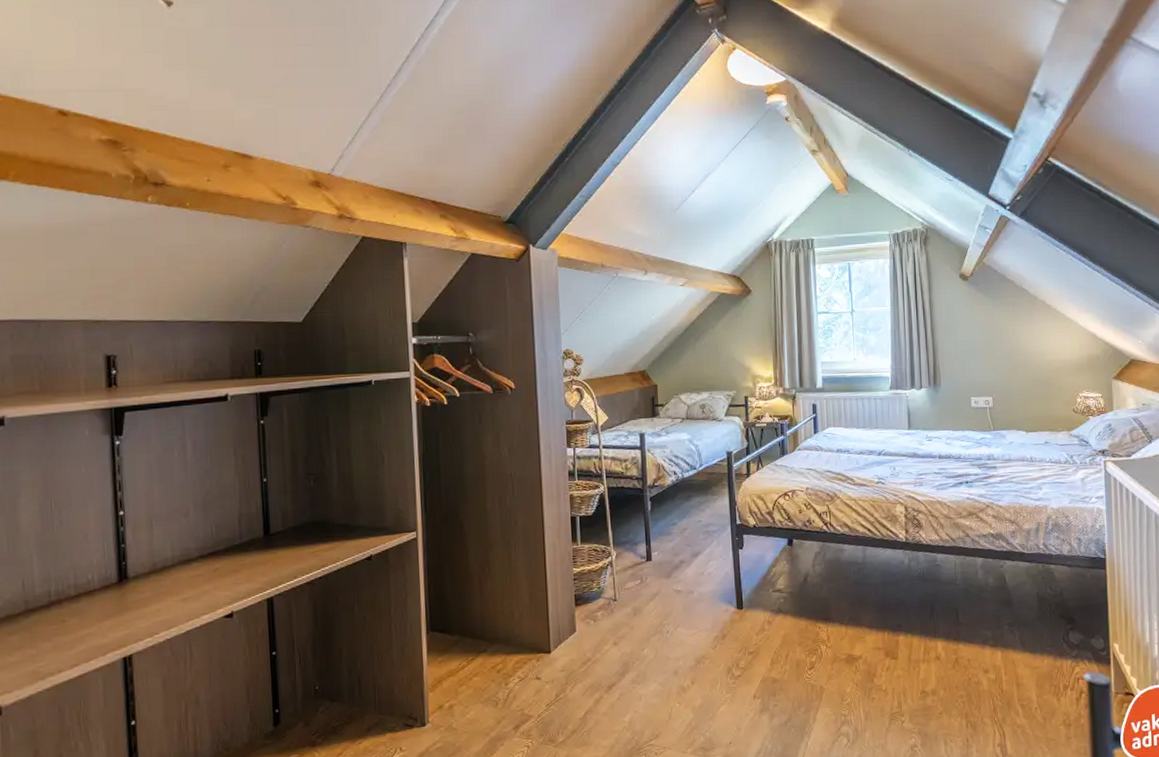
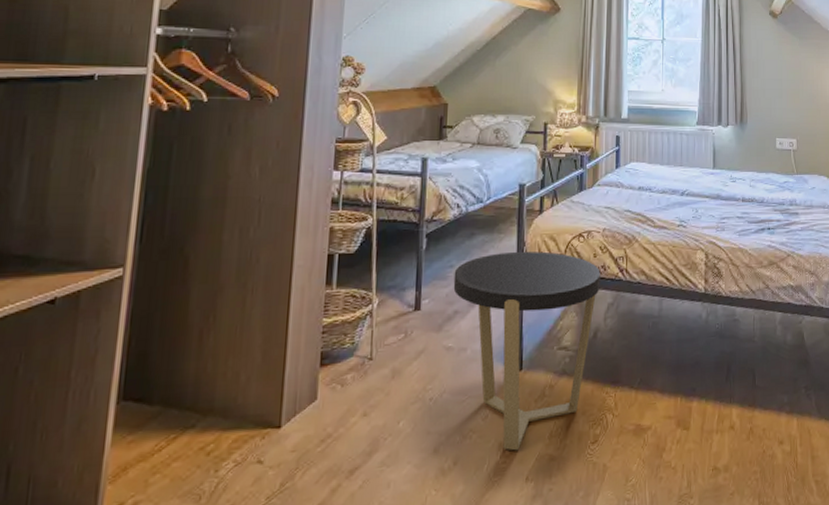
side table: none [677,509,807,674] -> present [453,251,601,451]

